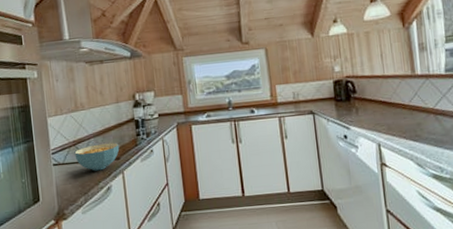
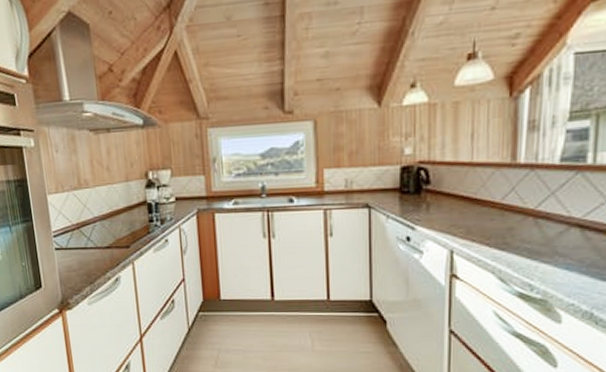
cereal bowl: present [74,142,120,171] -> none [78,228,129,259]

